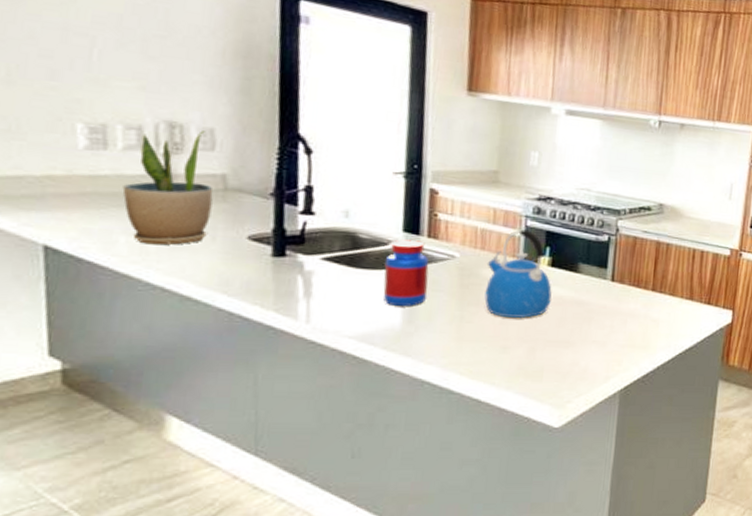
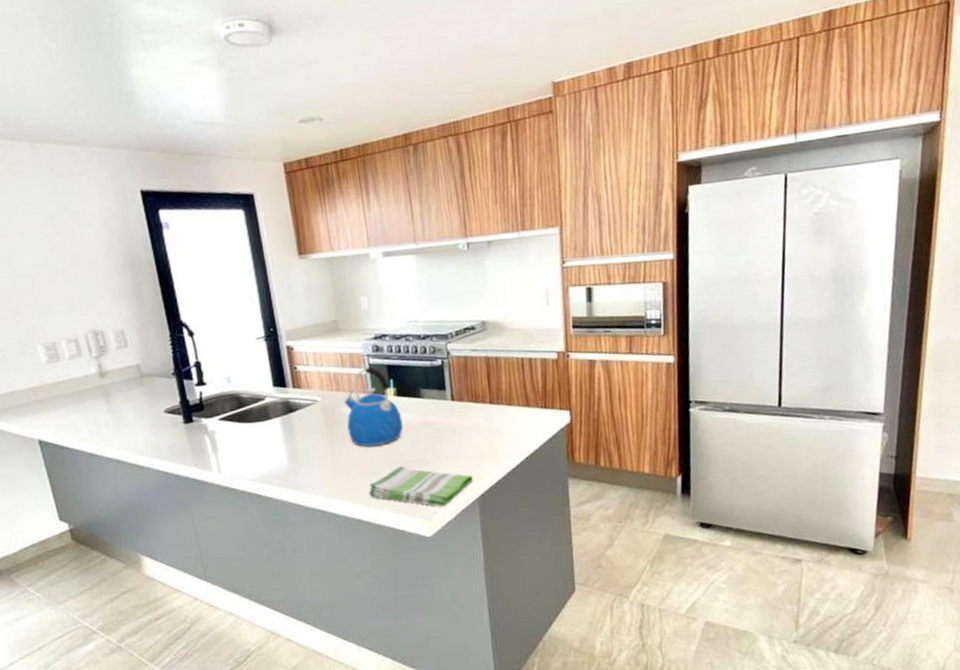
potted plant: present [122,131,213,245] -> none [75,333,137,429]
jar: present [383,239,429,307] -> none [264,392,303,450]
dish towel: none [495,345,619,395] -> present [369,466,473,507]

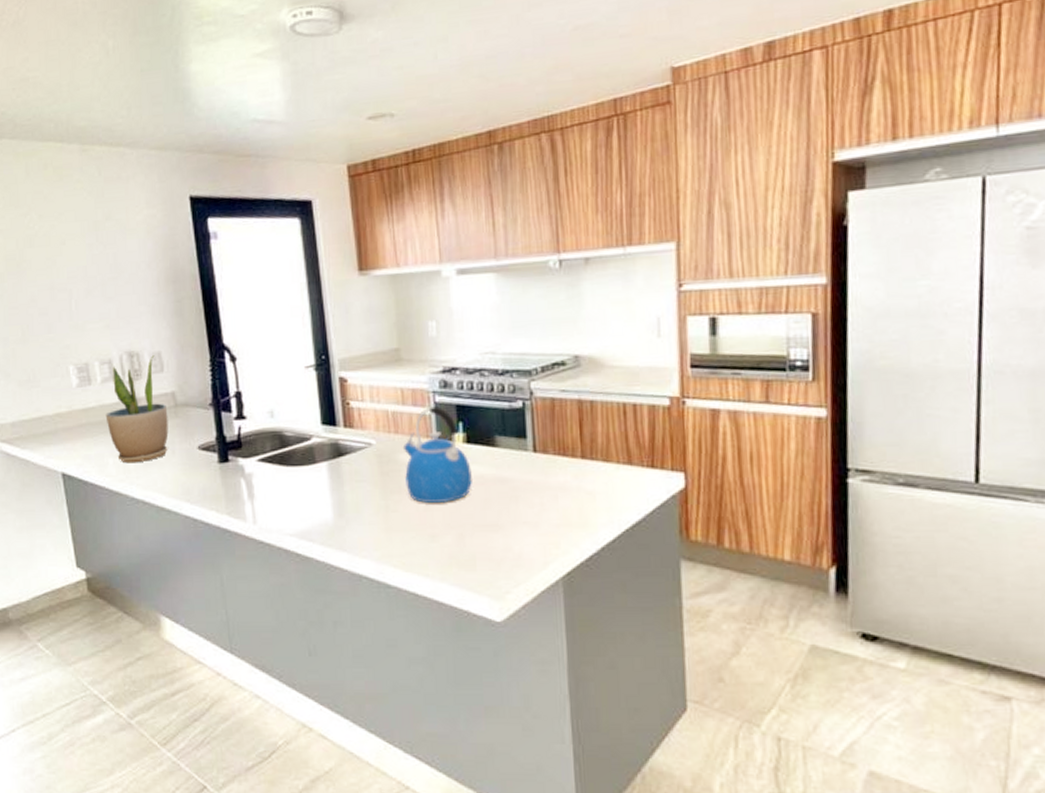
potted plant: none [75,333,137,429] -> present [105,355,169,464]
dish towel: present [369,466,473,507] -> none [427,530,557,585]

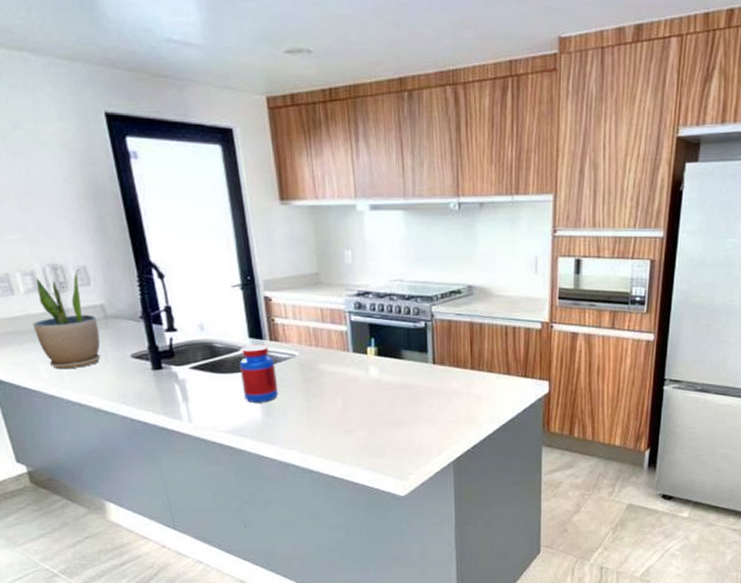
jar: none [310,432,352,501] -> present [239,344,279,403]
kettle: present [402,406,472,504] -> none [322,324,382,405]

